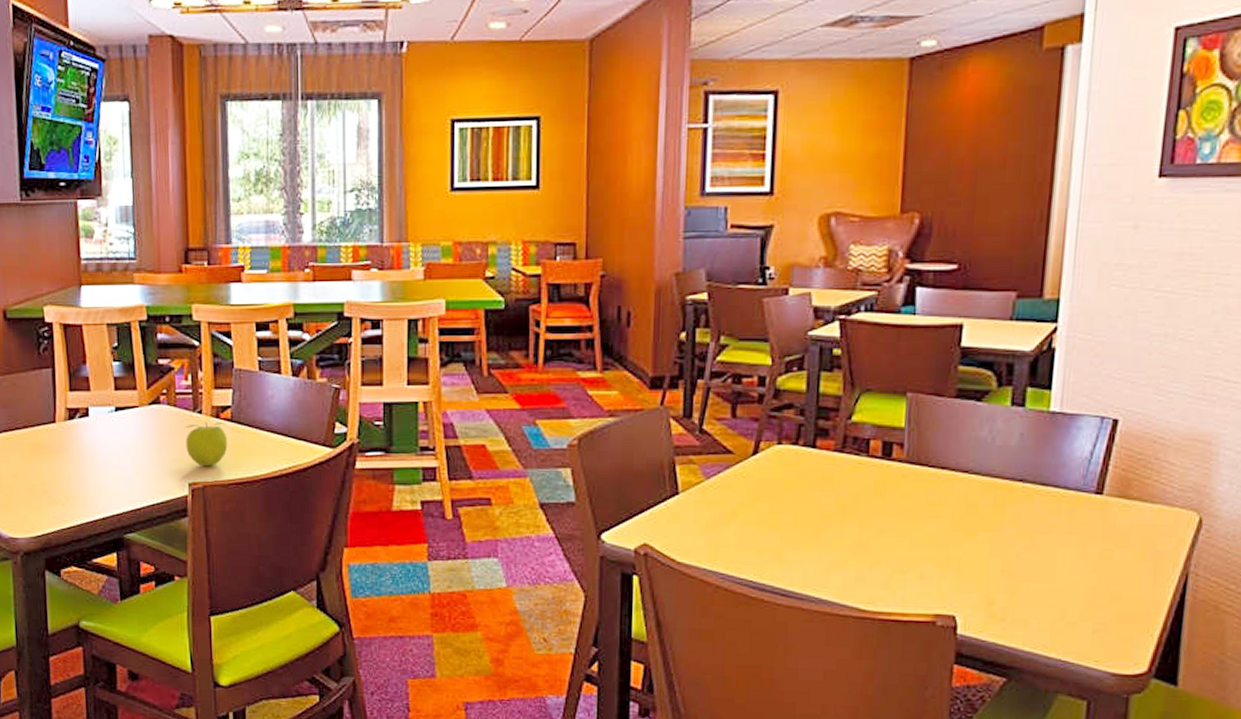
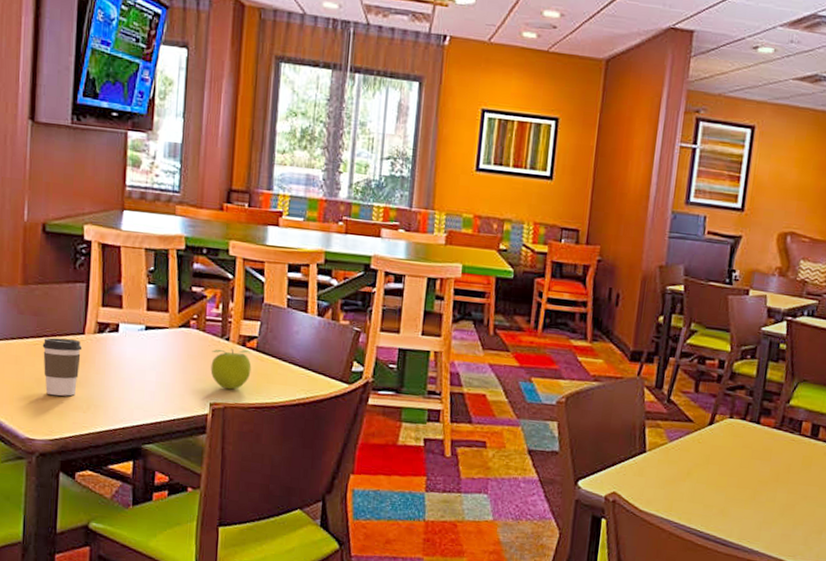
coffee cup: none [15,429,54,490] -> present [42,337,81,396]

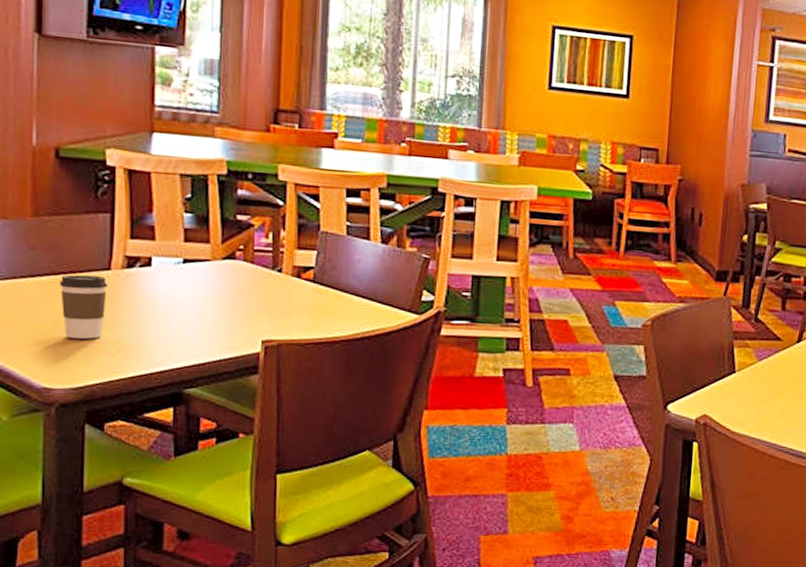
fruit: present [210,349,252,390] -> none [261,281,308,325]

